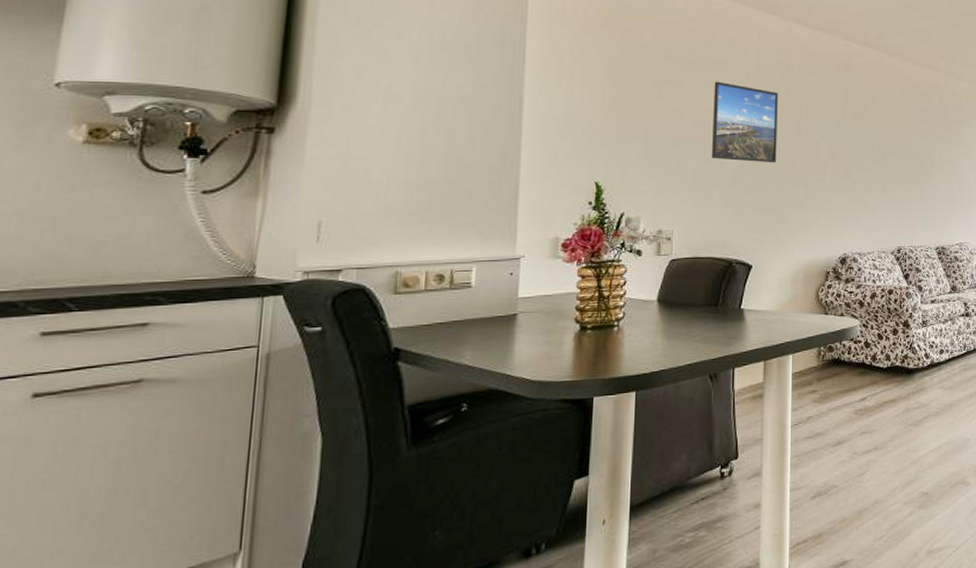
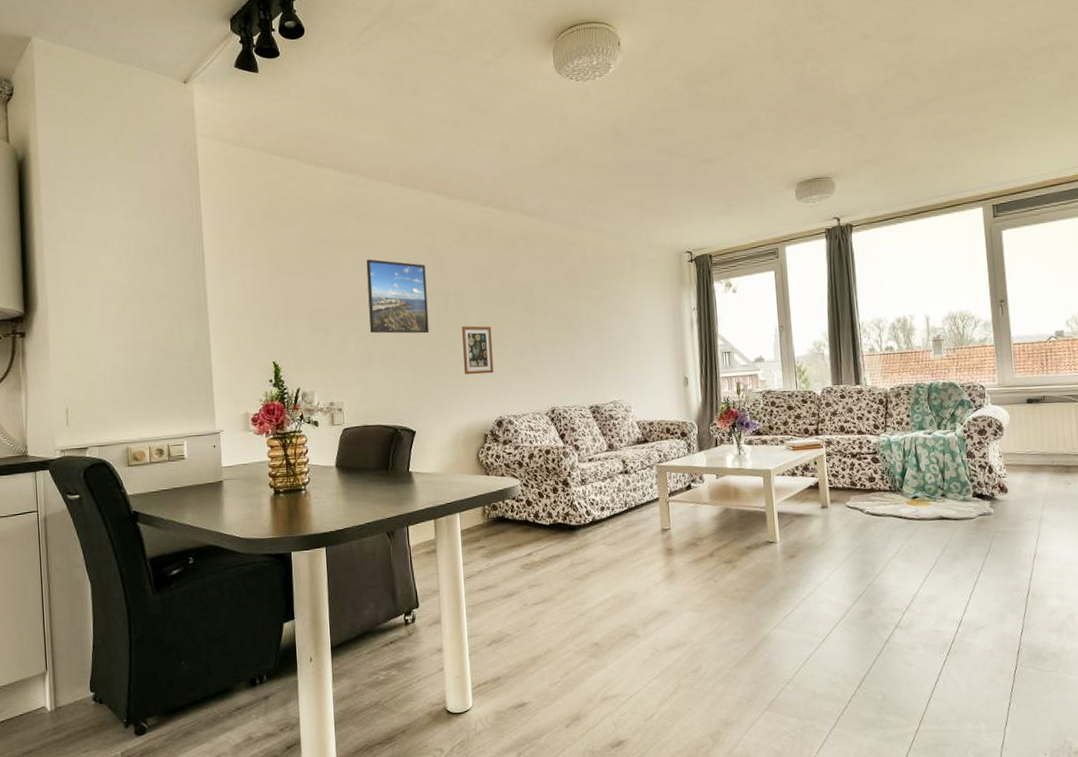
picture frame: none [810,159,842,209] -> present [462,326,494,375]

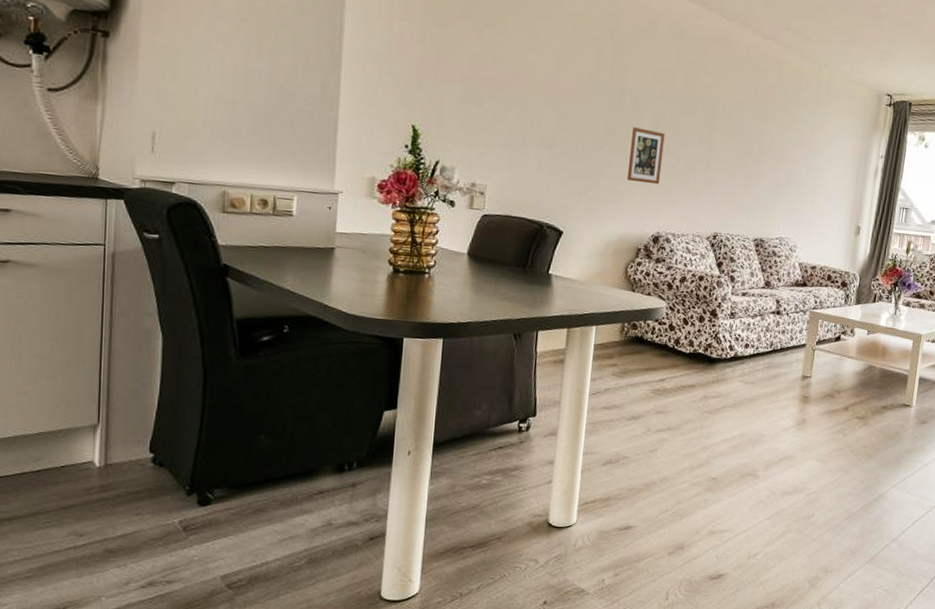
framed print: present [366,259,429,334] -> none [530,30,604,128]

